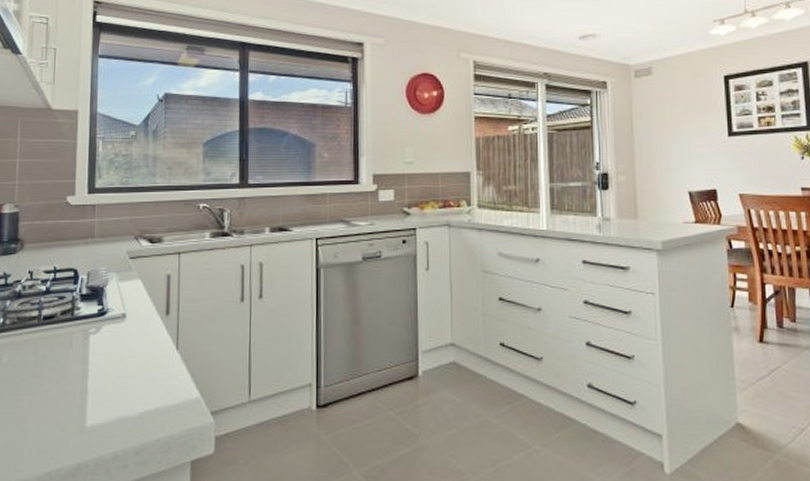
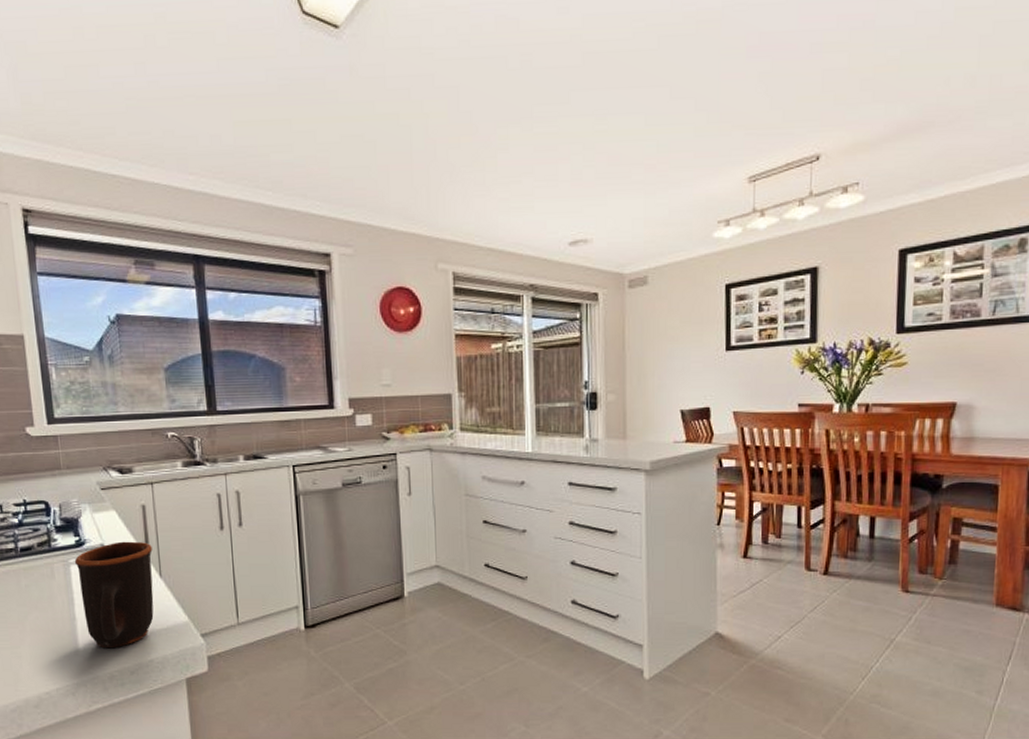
mug: none [94,311,172,426] -> present [74,541,154,649]

